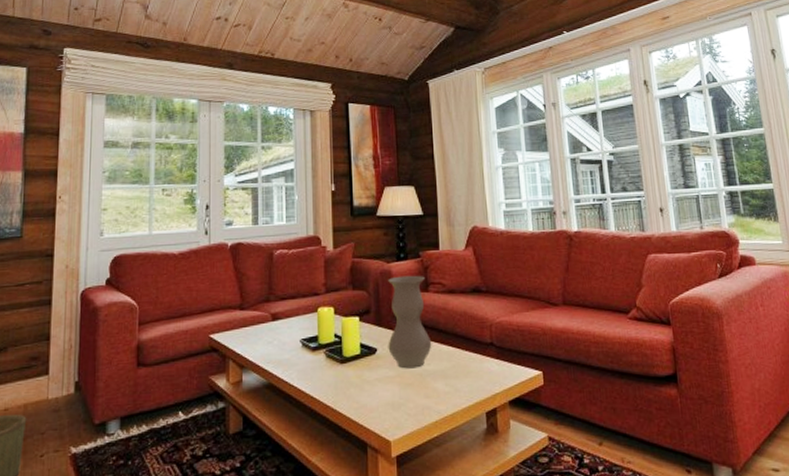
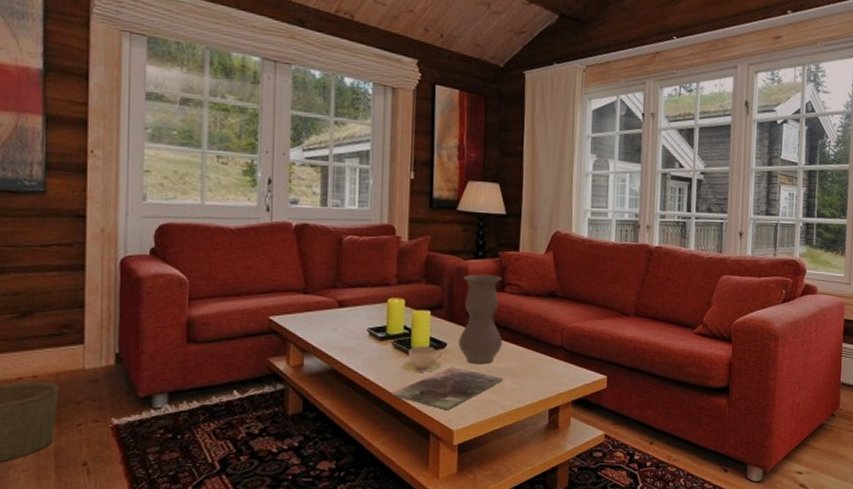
magazine: none [326,373,437,420] -> present [391,367,504,411]
teacup: none [334,353,373,381] -> present [401,346,442,372]

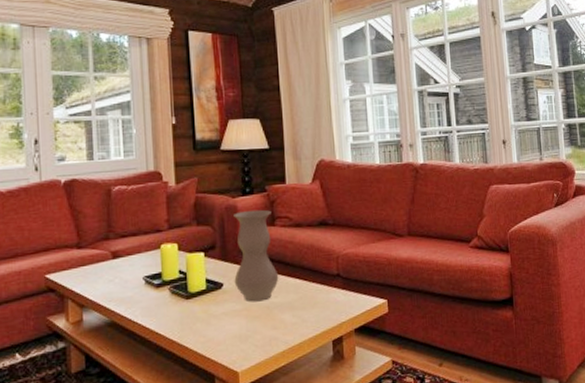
magazine: present [391,367,504,411] -> none [172,307,284,353]
teacup: present [401,346,442,372] -> none [180,288,220,317]

